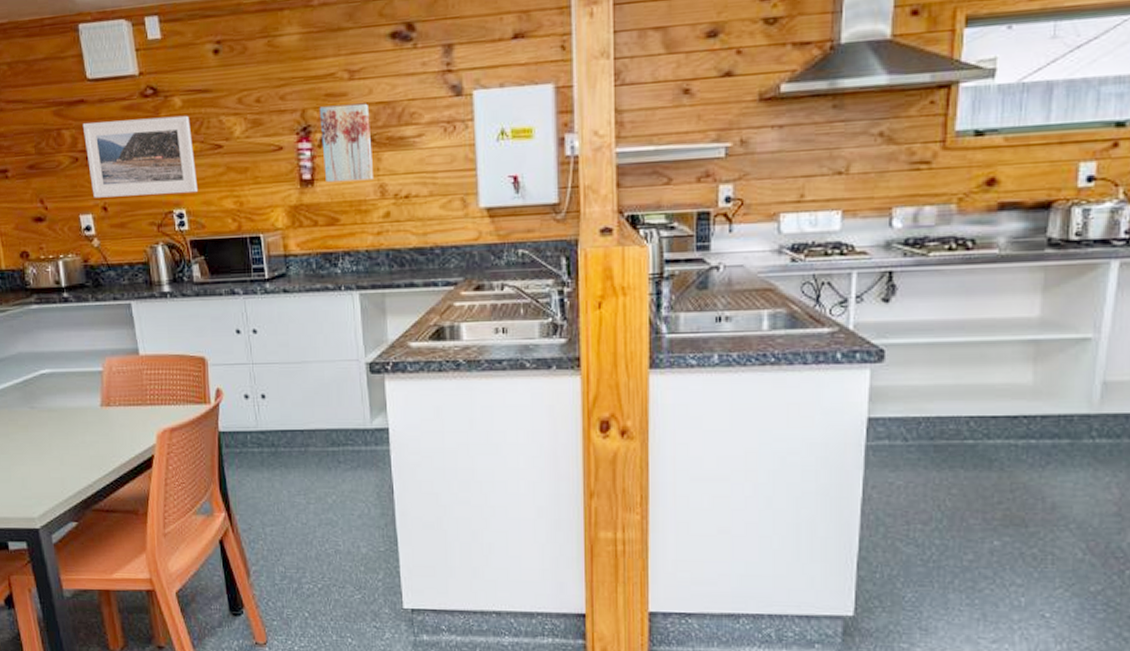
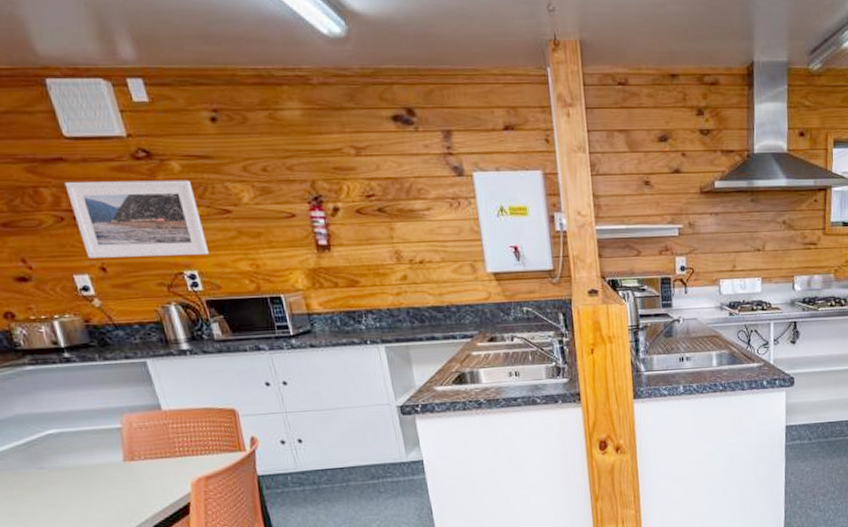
wall art: present [319,103,373,183] -> none [329,178,388,248]

